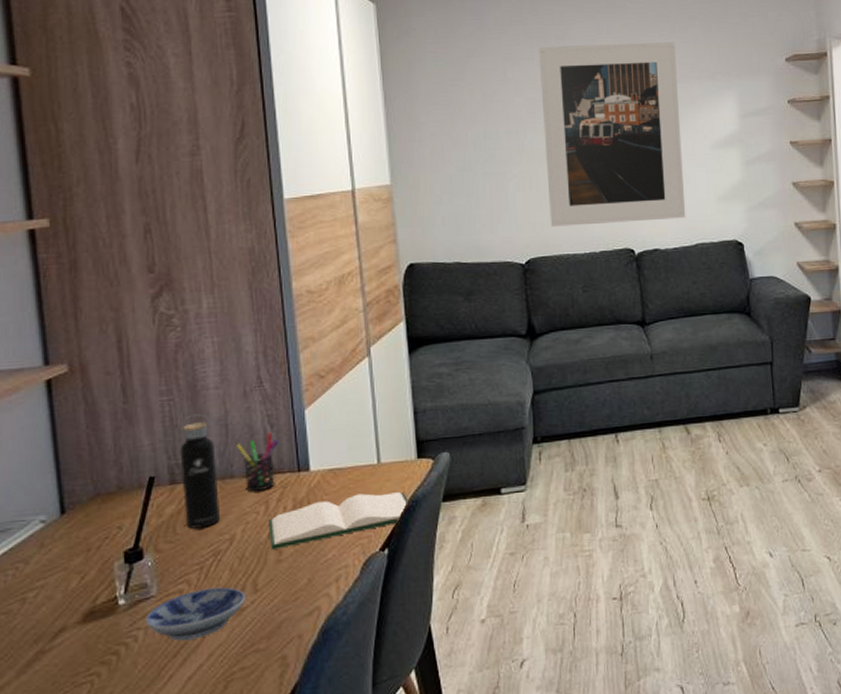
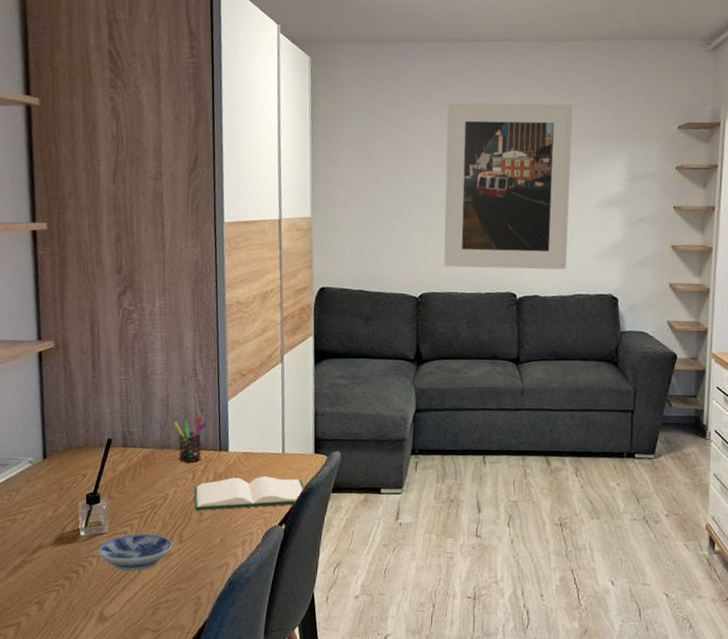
water bottle: present [180,414,221,529] -> none [131,393,159,486]

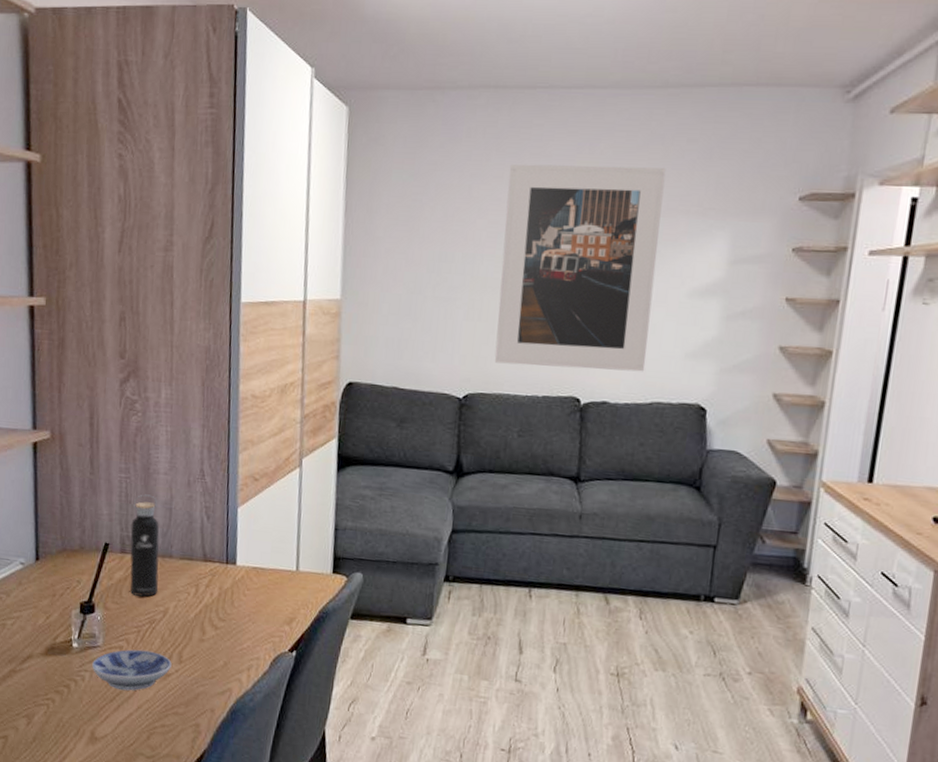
water bottle: none [131,393,159,486] -> present [130,494,159,598]
pen holder: present [174,415,207,463] -> none [177,522,213,575]
hardback book: present [194,476,306,511] -> none [196,594,321,630]

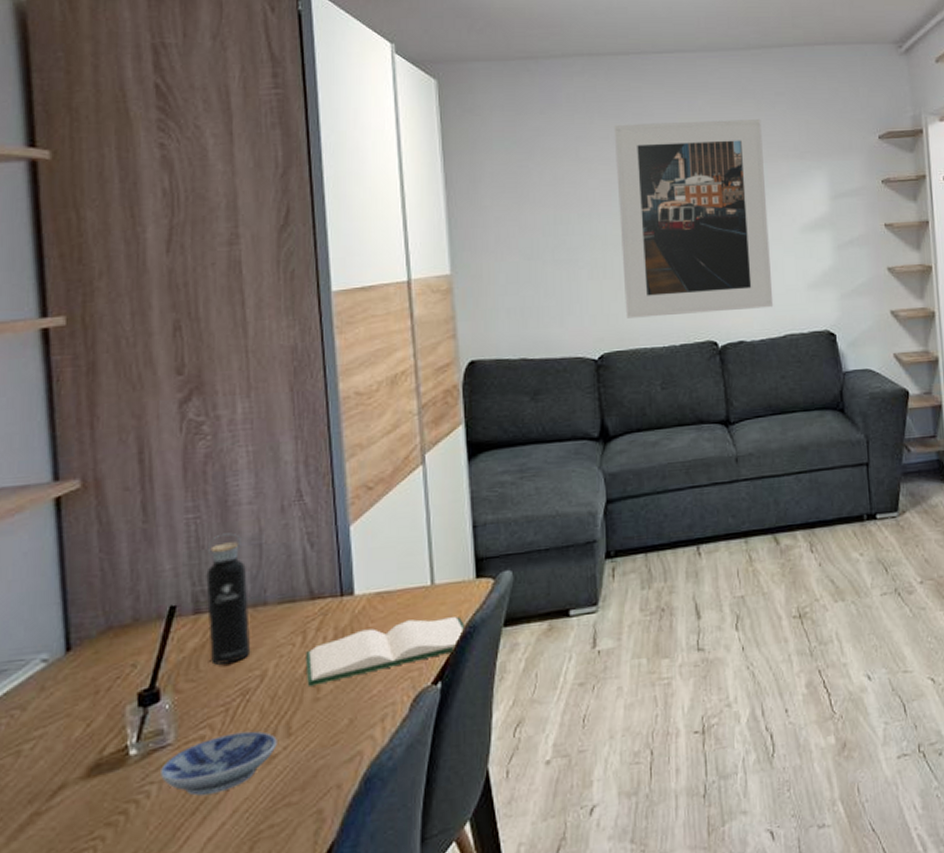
hardback book: none [196,594,321,630] -> present [305,617,467,686]

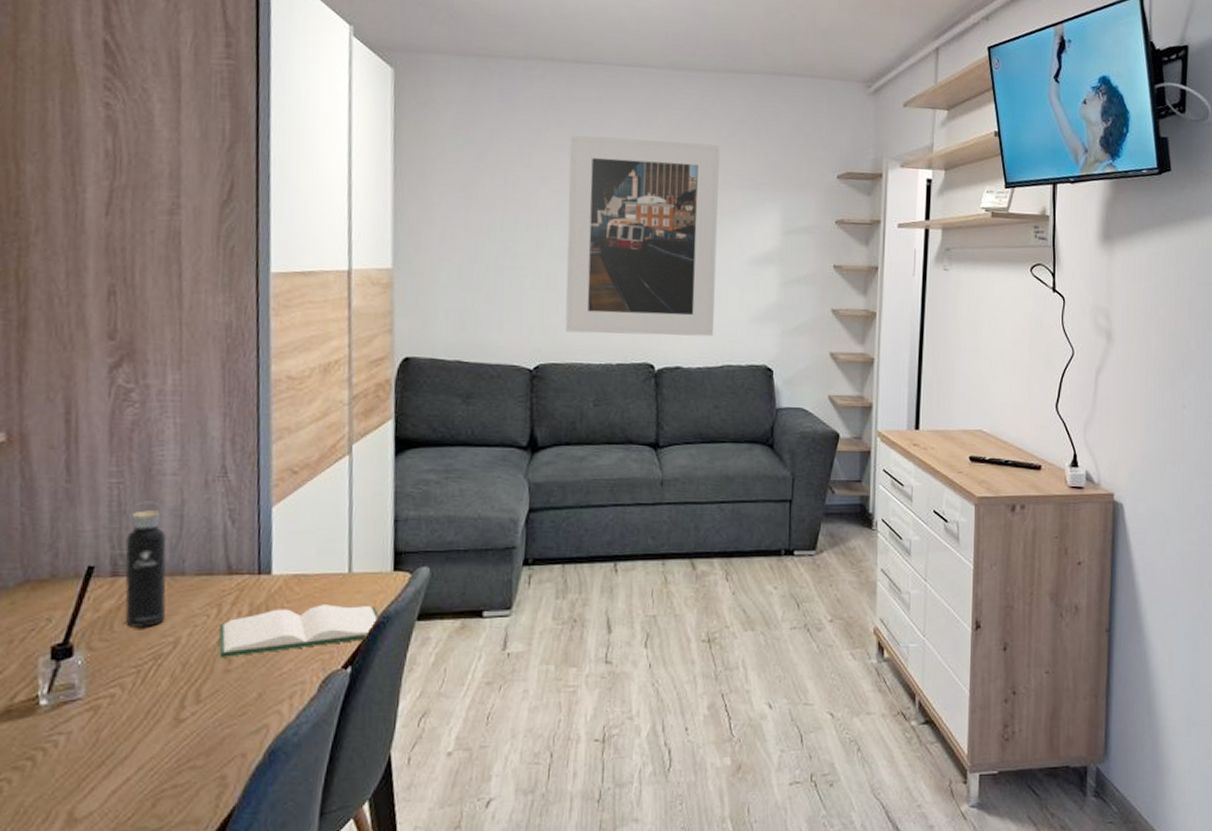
bowl: present [161,731,277,796] -> none [69,694,186,750]

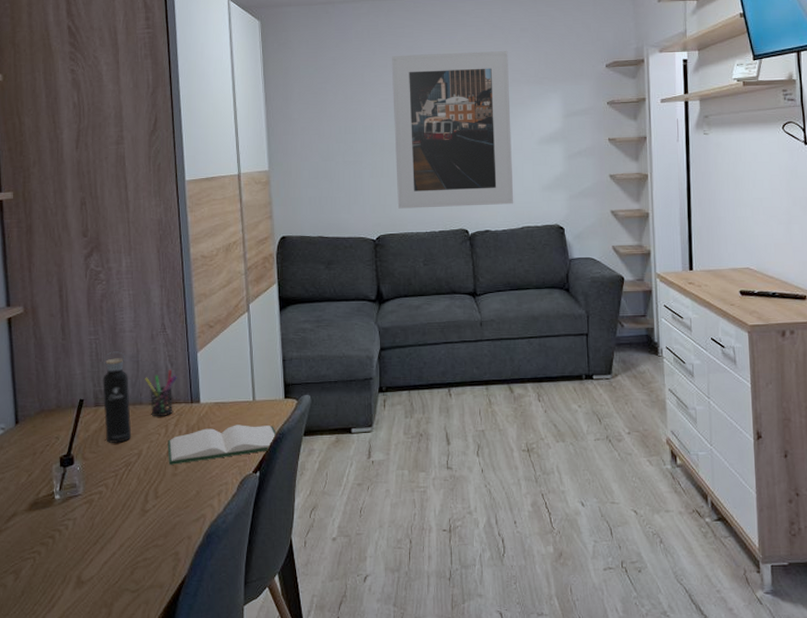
pen holder: none [191,527,240,593] -> present [145,369,177,417]

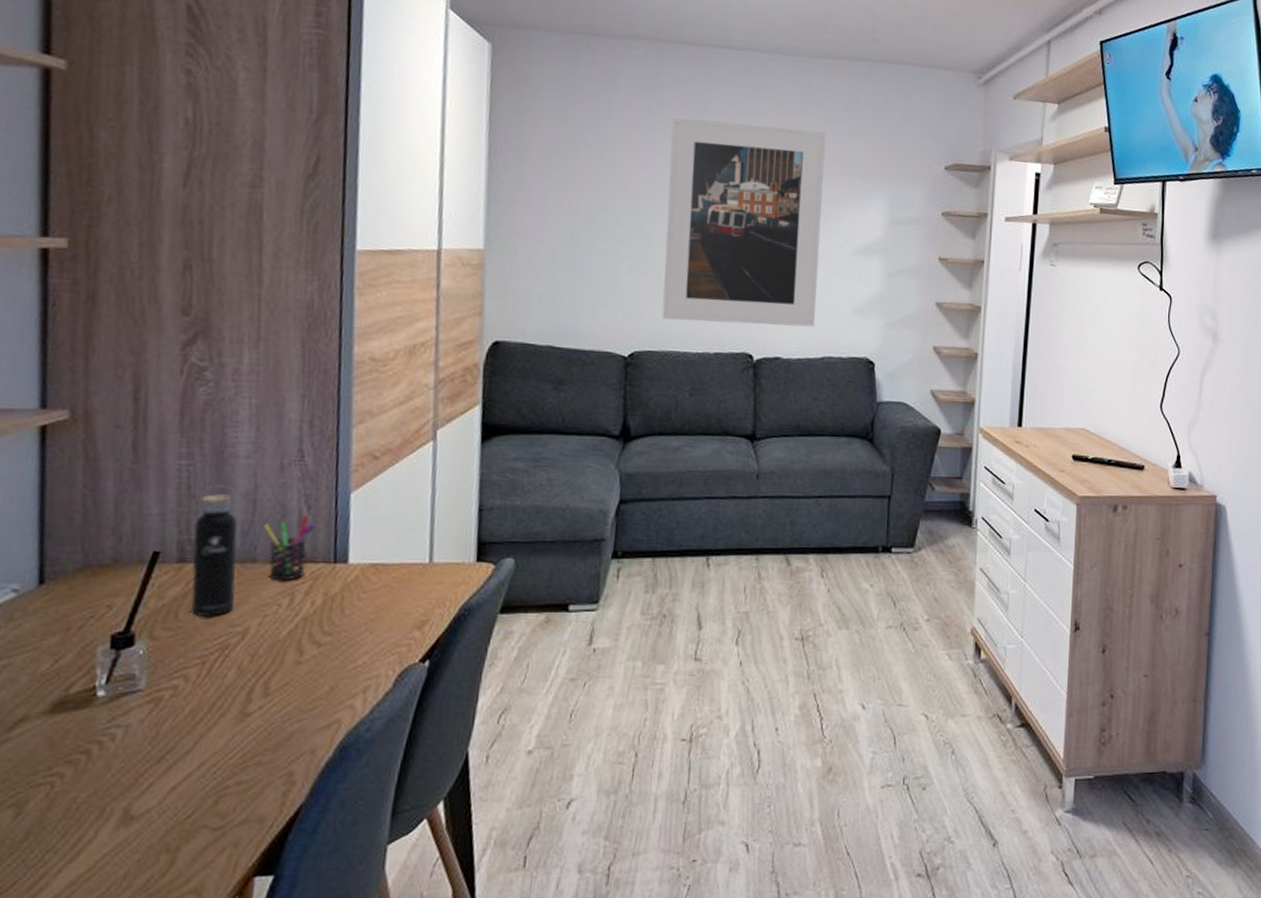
hardback book: present [167,425,278,465] -> none [290,595,462,649]

